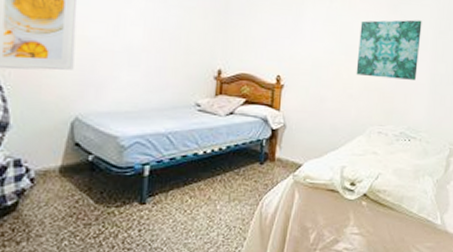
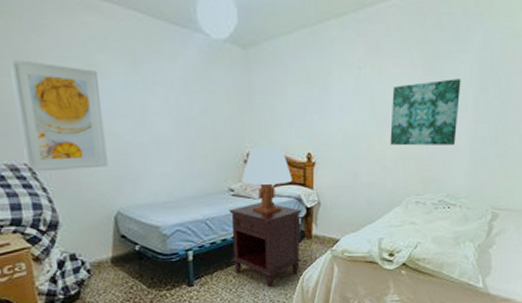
nightstand: none [190,120,267,212] -> present [229,202,302,288]
table lamp: none [209,66,261,133] -> present [241,148,293,214]

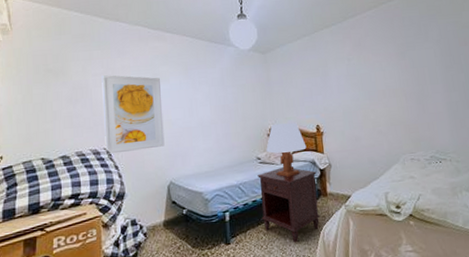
wall art: present [390,79,461,146] -> none [376,60,435,114]

